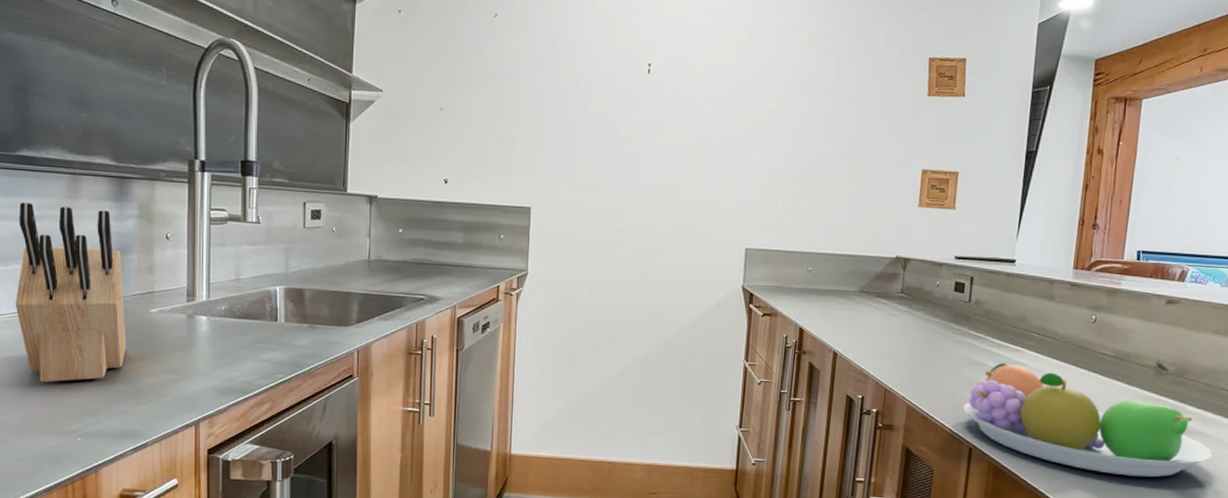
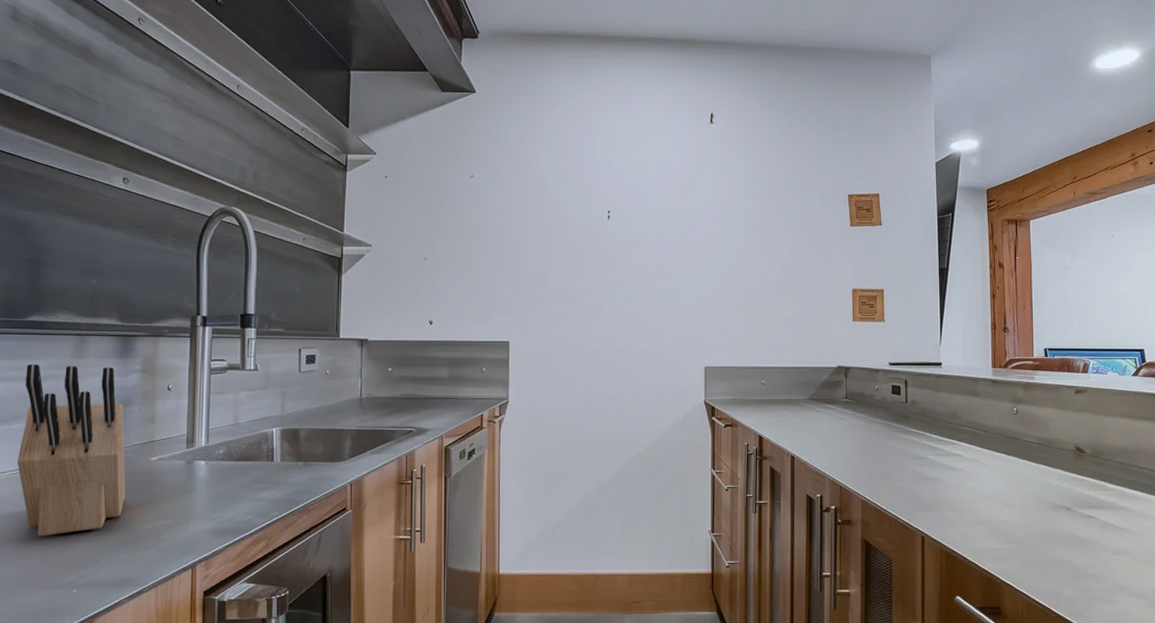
fruit bowl: present [963,362,1212,477] -> none [911,455,1136,552]

